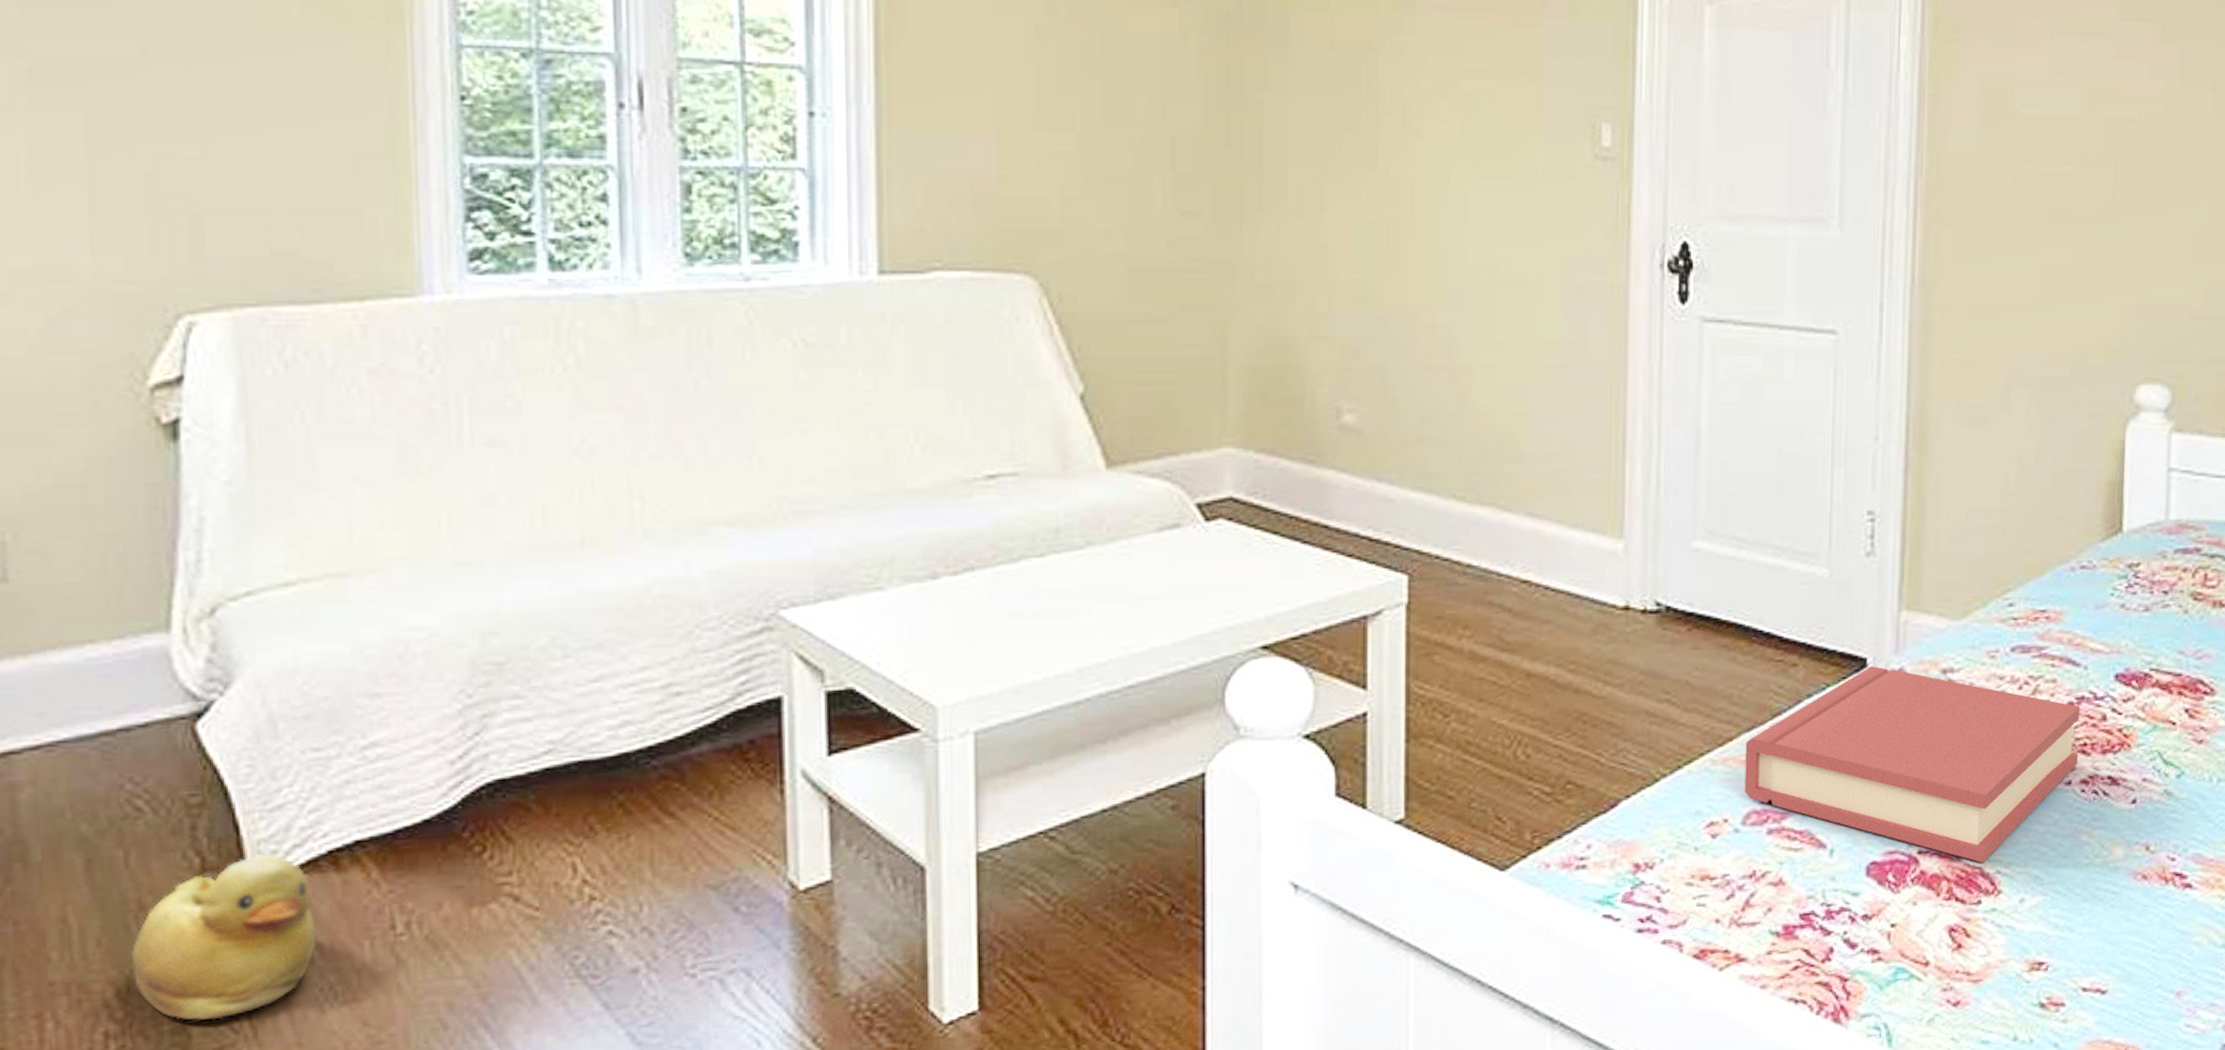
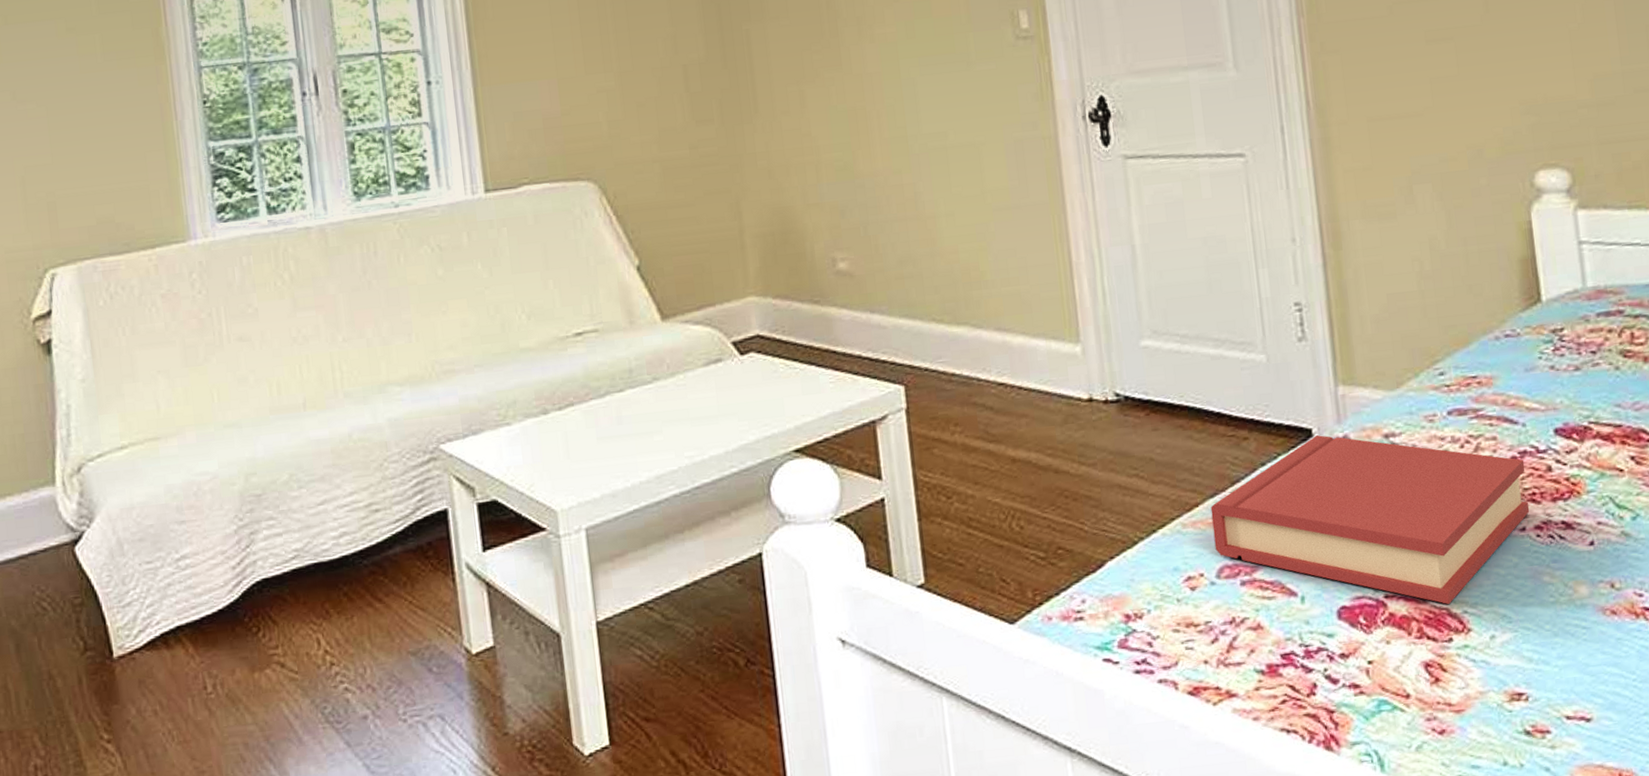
rubber duck: present [130,854,318,1021] -> none [46,638,159,757]

